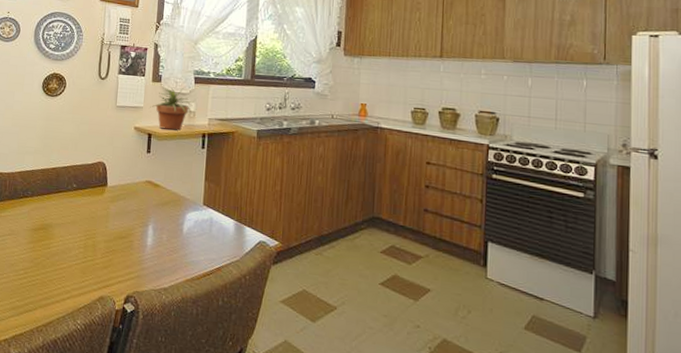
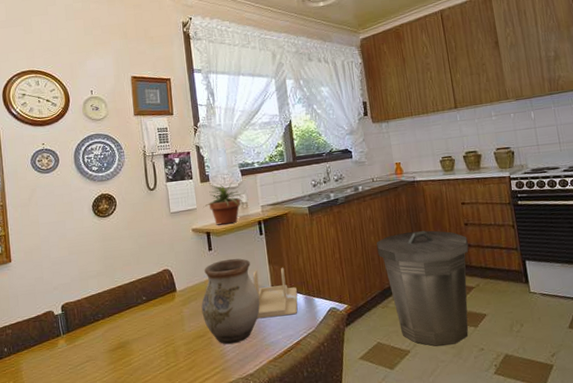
vase: none [128,165,189,254] -> present [201,258,260,345]
napkin holder: none [181,183,230,239] -> present [252,267,298,318]
trash can: none [321,179,425,313] -> present [376,230,469,347]

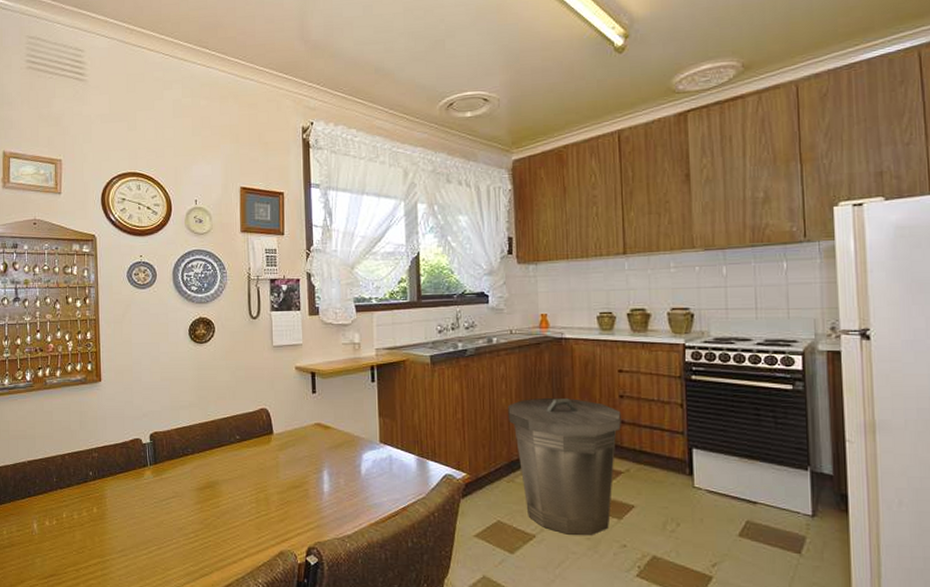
vase: present [201,258,260,345] -> none [299,405,365,500]
potted plant: present [203,181,245,225] -> none [310,317,358,366]
napkin holder: present [252,267,298,318] -> none [359,421,410,477]

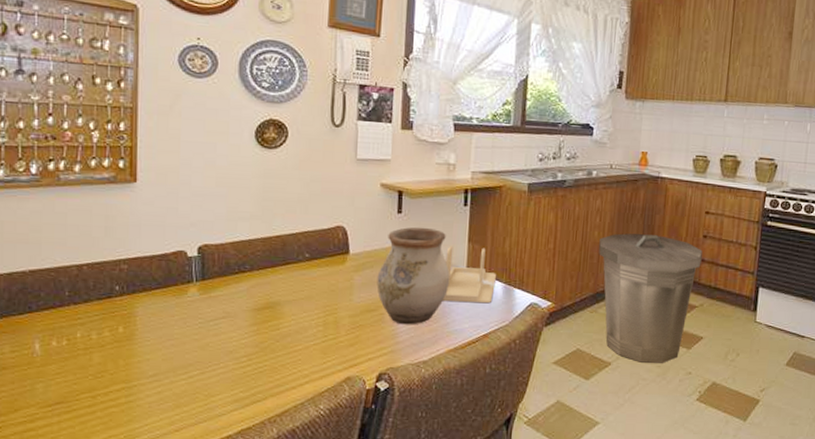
vase: none [299,405,365,500] -> present [376,227,450,325]
napkin holder: none [359,421,410,477] -> present [442,246,497,304]

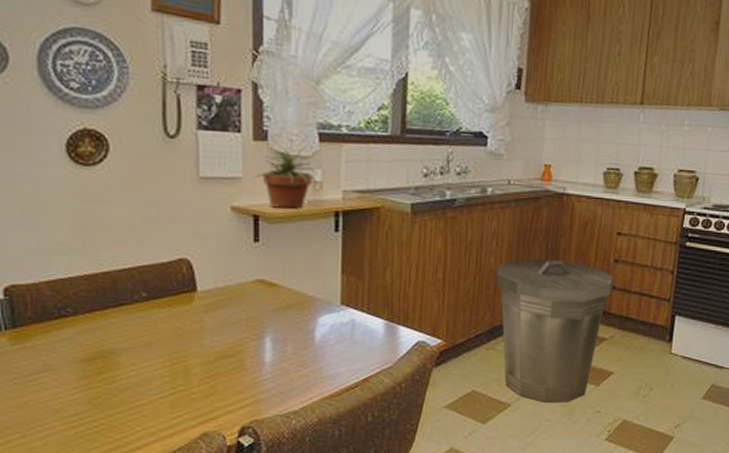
vase: present [376,227,450,325] -> none [233,257,321,371]
potted plant: none [399,135,454,186] -> present [253,147,320,209]
napkin holder: present [442,246,497,304] -> none [312,279,377,344]

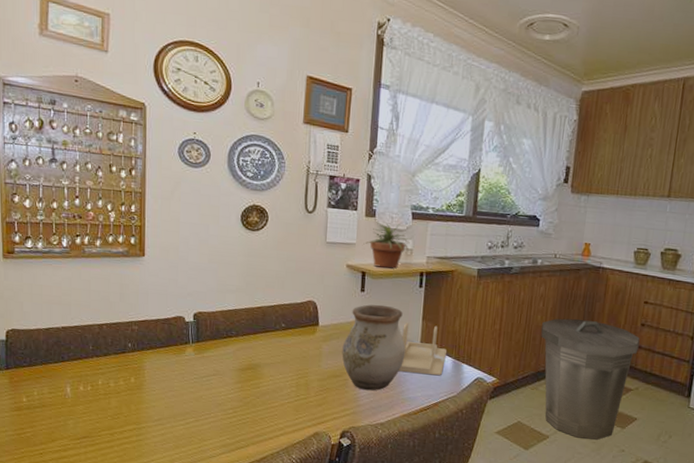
vase: none [233,257,321,371] -> present [342,304,406,391]
napkin holder: none [312,279,377,344] -> present [398,322,448,376]

